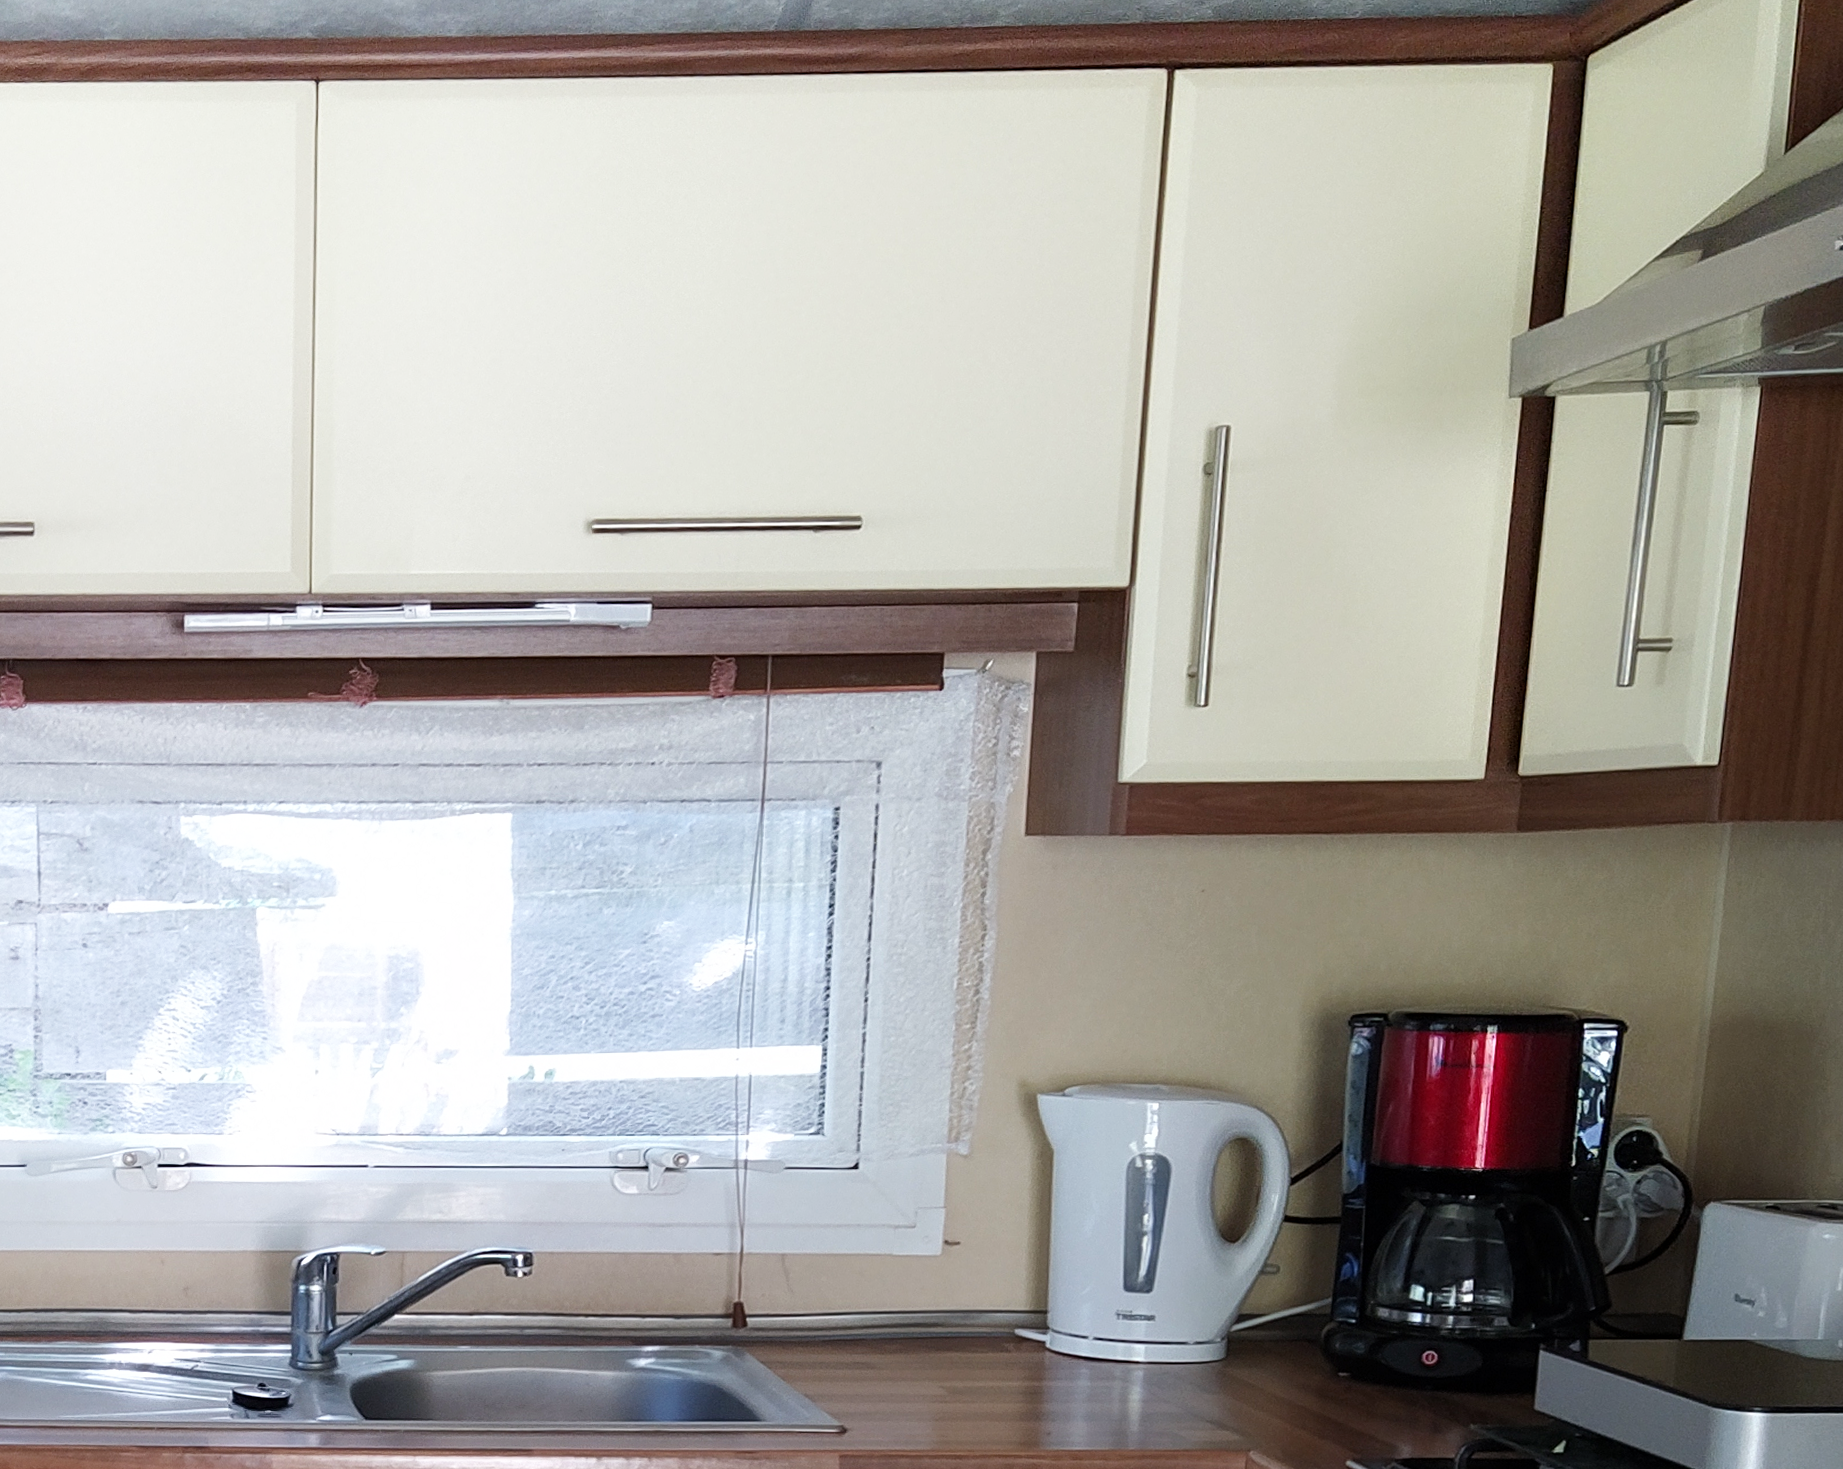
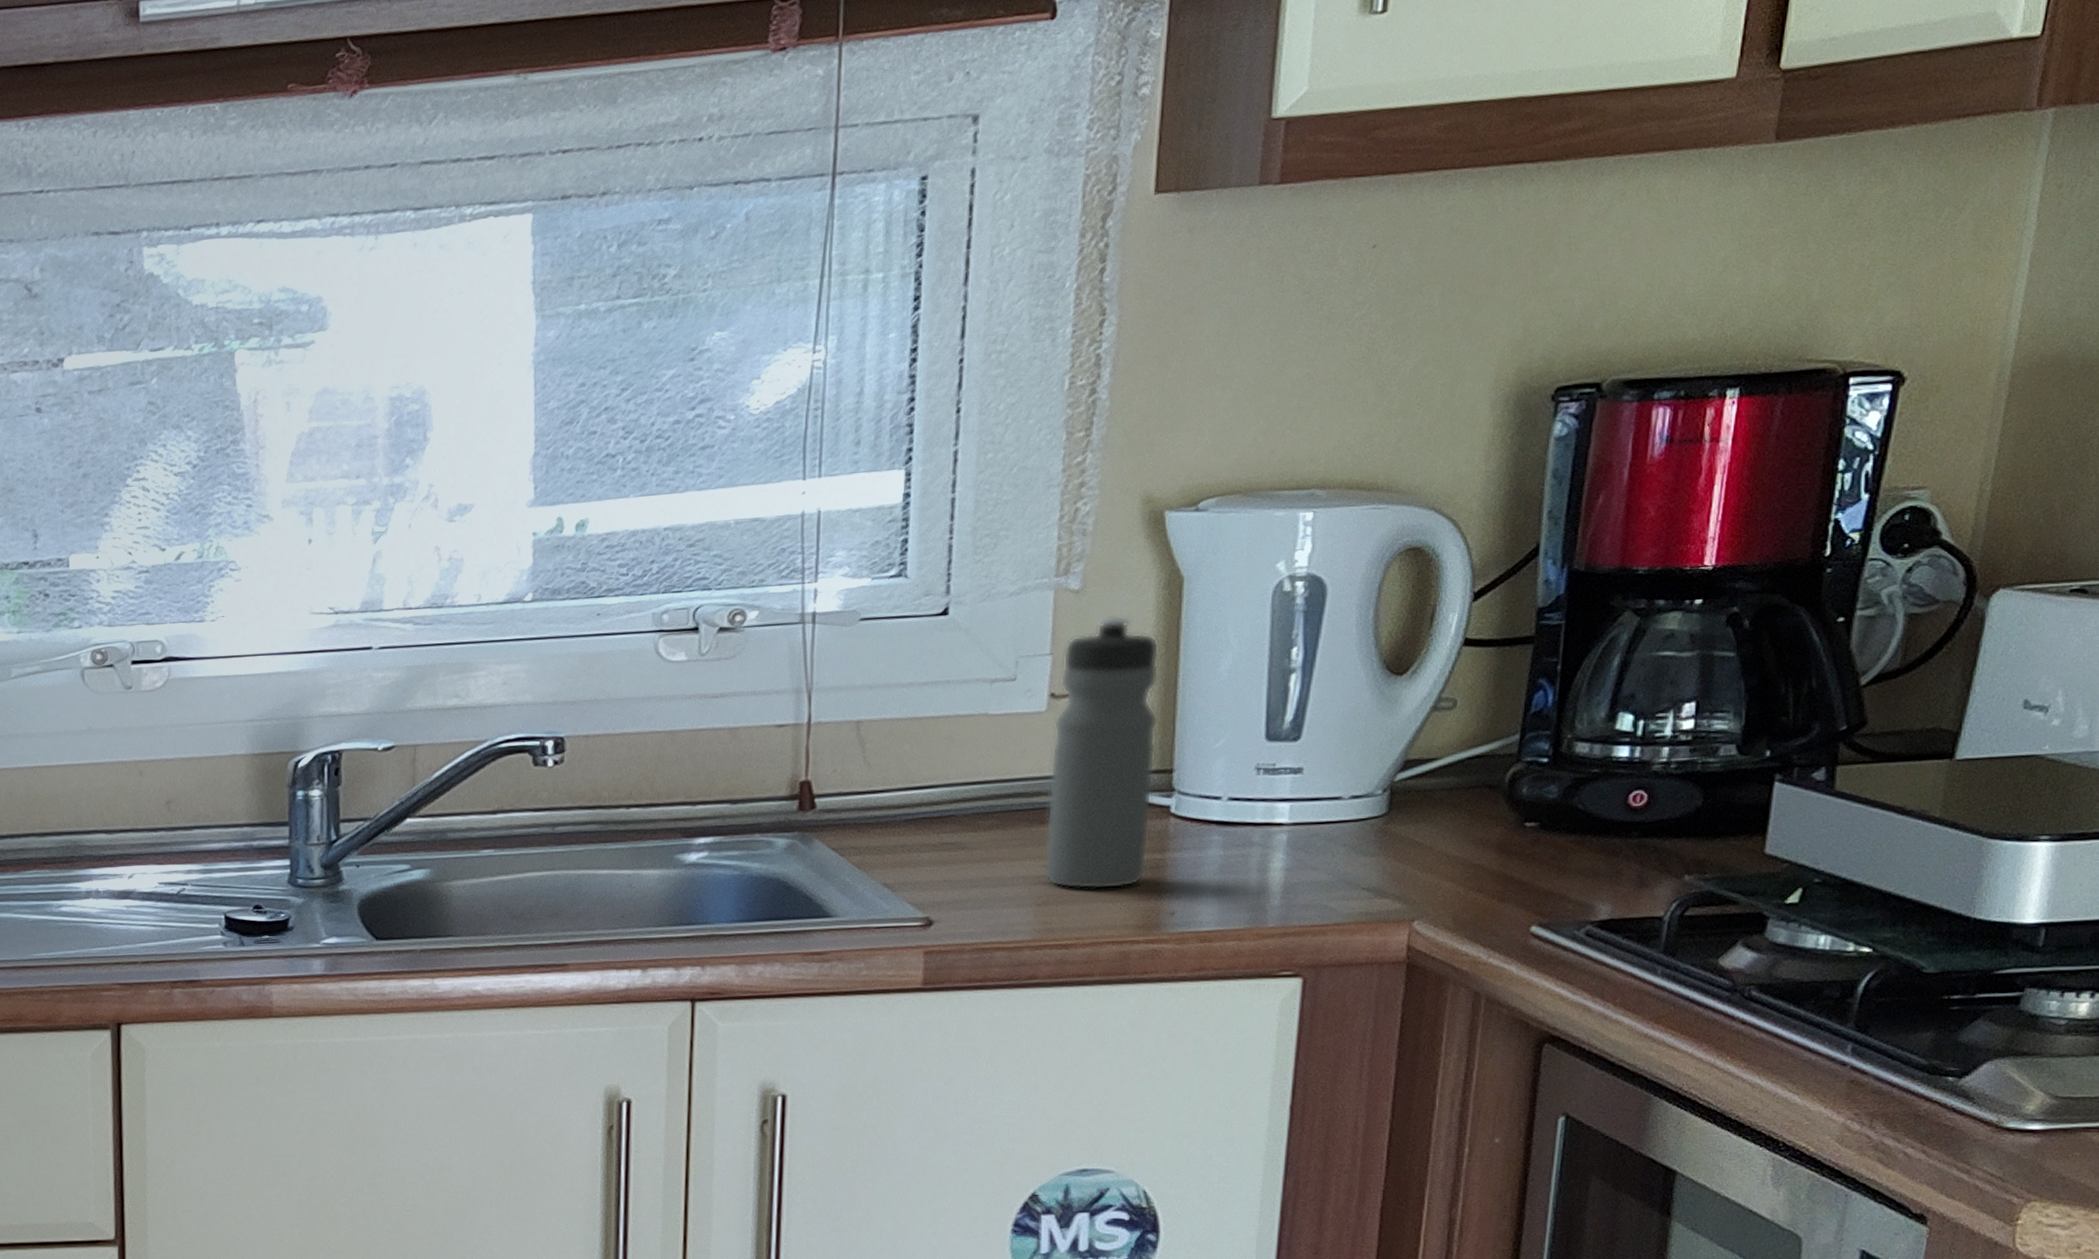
water bottle: none [939,1178,1035,1410] -> present [1043,615,1159,890]

